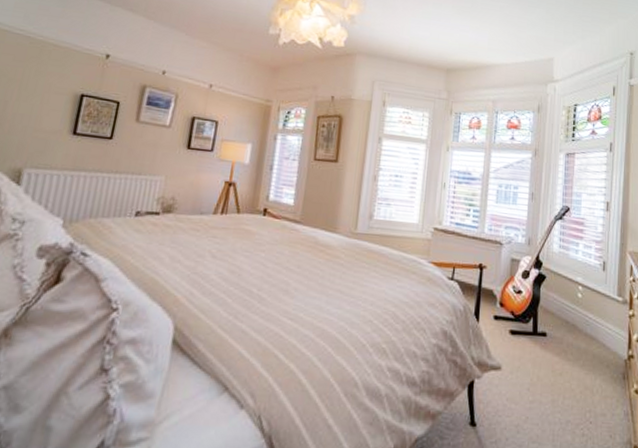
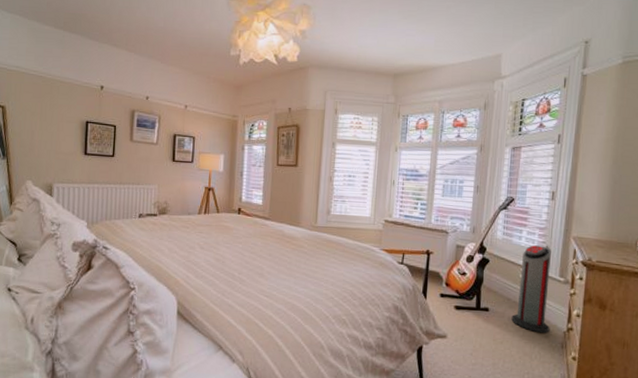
air purifier: none [570,260,611,362] -> present [511,245,551,334]

